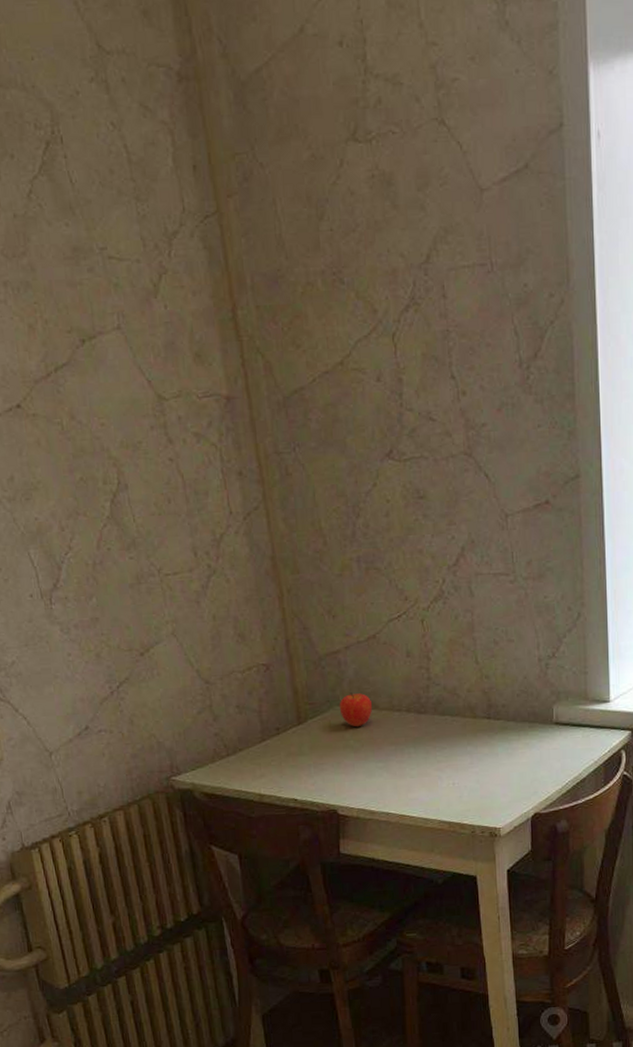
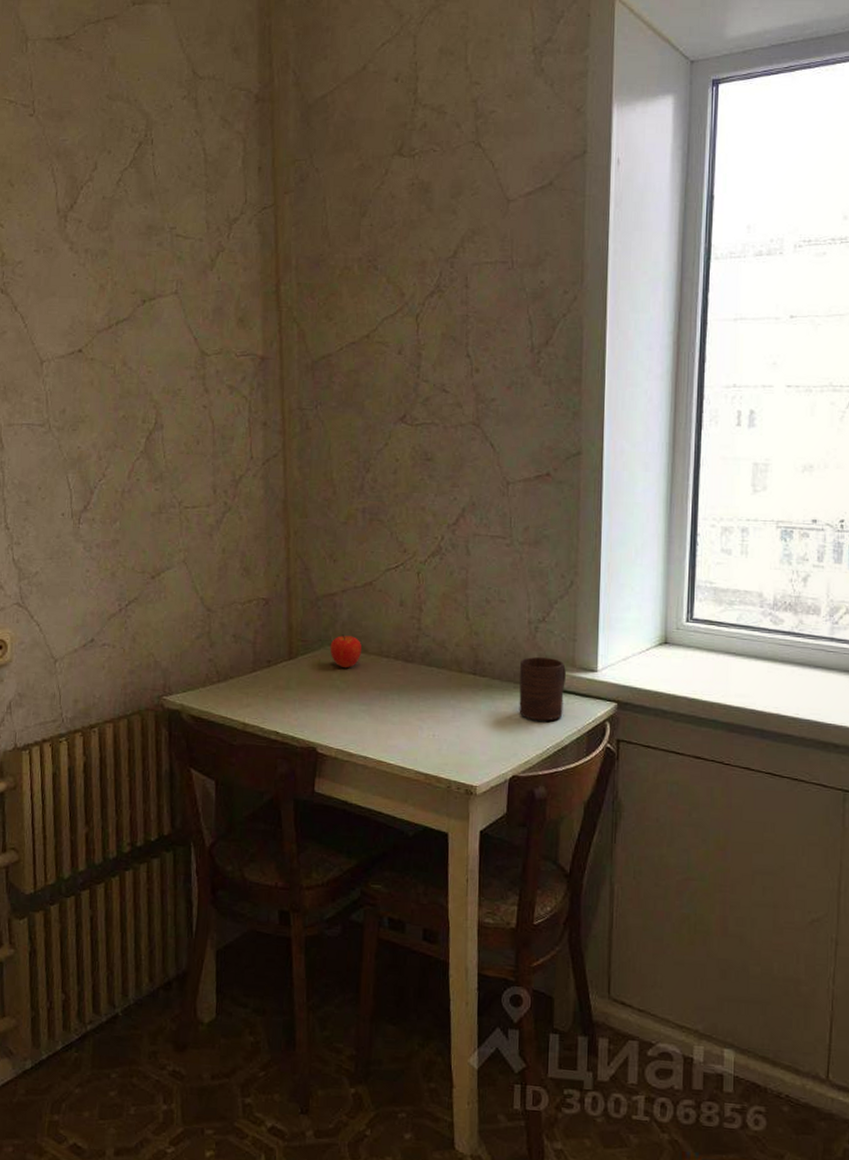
cup: none [534,693,580,757] -> present [519,657,566,721]

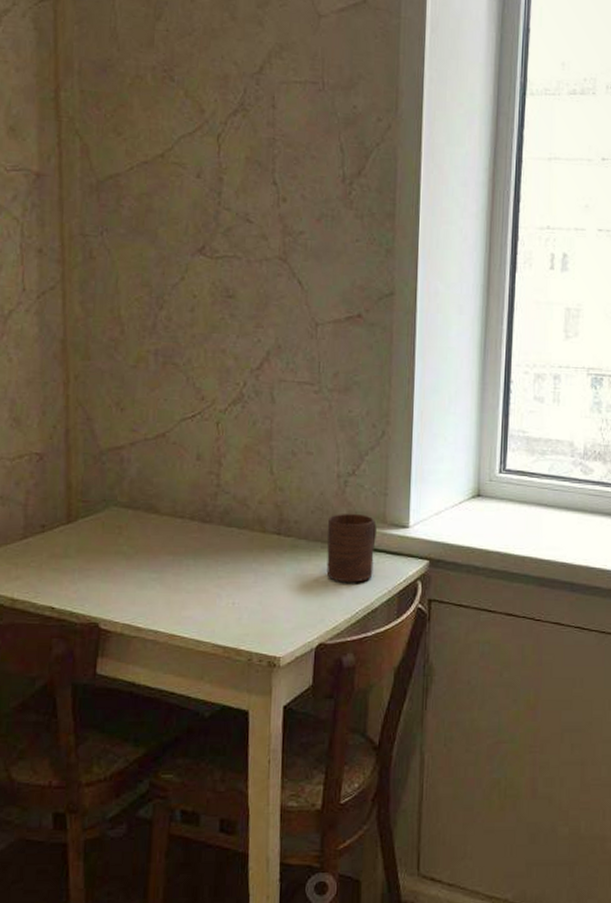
fruit: present [330,634,362,669] -> none [115,493,154,532]

